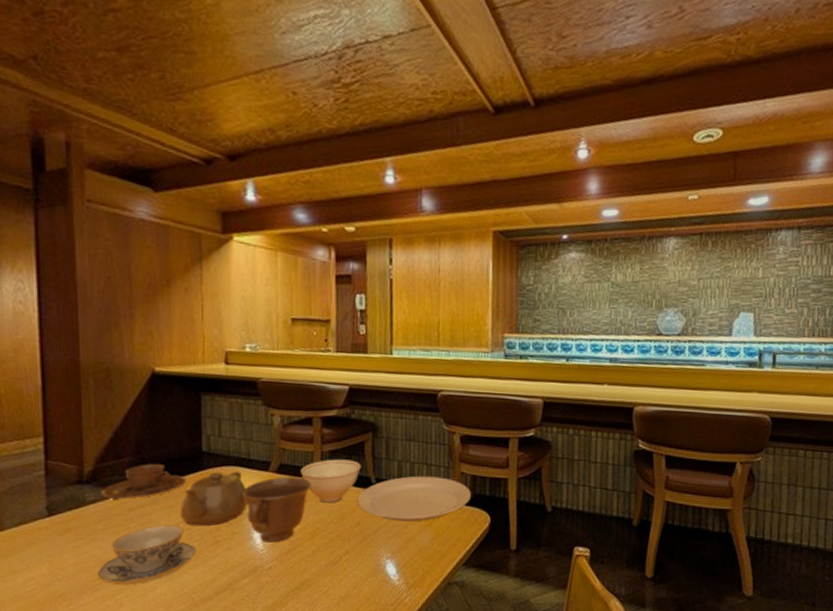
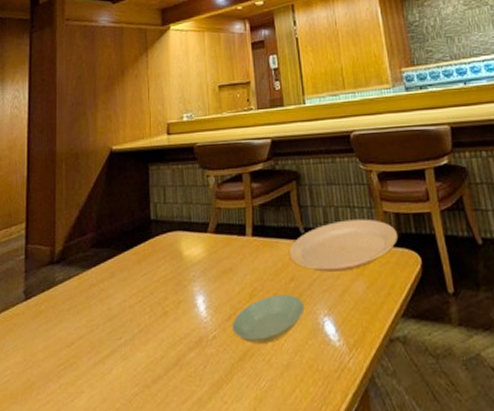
teacup: present [97,524,196,585] -> none [62,298,147,368]
teacup: present [101,463,186,499] -> none [68,236,138,277]
teapot: present [180,470,249,526] -> none [133,235,192,296]
teacup: present [241,476,311,543] -> none [185,235,246,309]
saucer: none [289,536,368,577] -> present [231,294,305,343]
bowl: present [301,459,361,503] -> none [236,211,290,260]

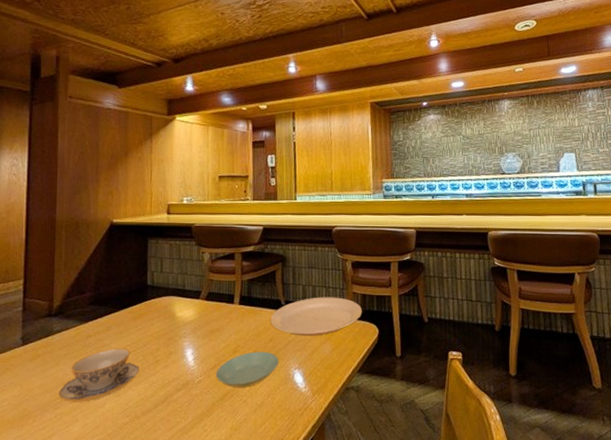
teacup: none [62,298,147,368] -> present [58,348,139,402]

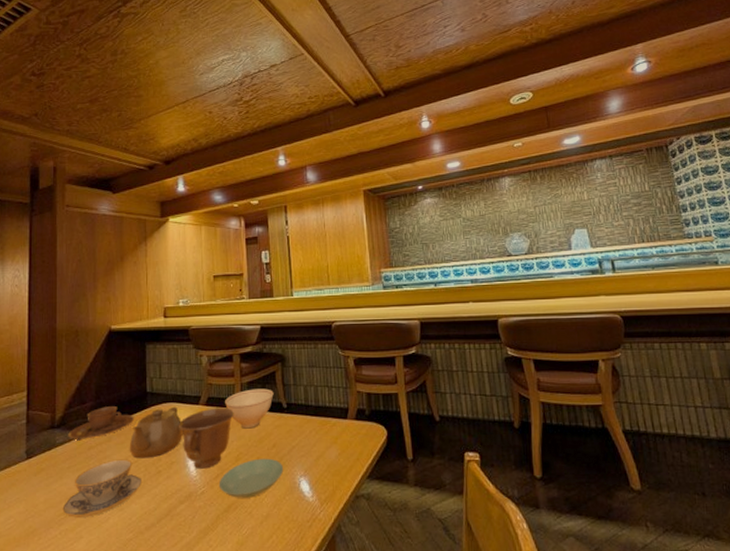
teacup: none [65,296,134,328] -> present [68,405,134,440]
teapot: none [128,300,183,347] -> present [129,406,184,457]
teacup: none [177,303,233,359] -> present [178,407,234,469]
bowl: none [225,286,273,323] -> present [225,388,274,429]
plate: present [270,297,363,336] -> none [272,397,369,440]

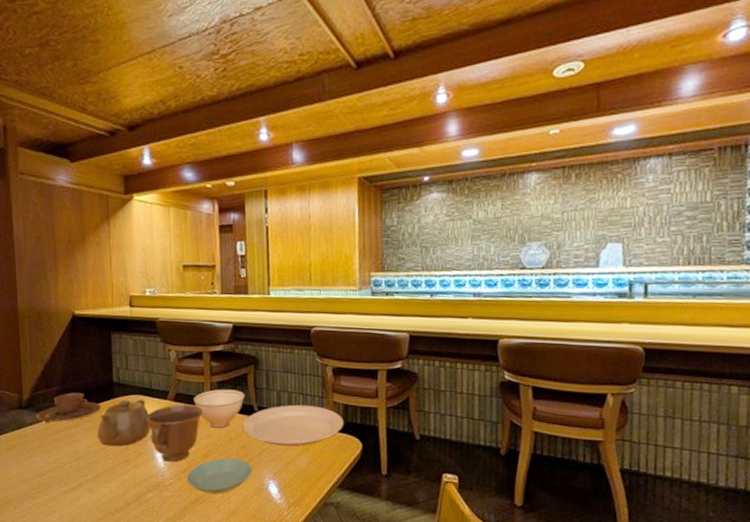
teacup: present [62,459,141,518] -> none [34,444,110,494]
plate: none [272,397,369,440] -> present [242,404,345,447]

